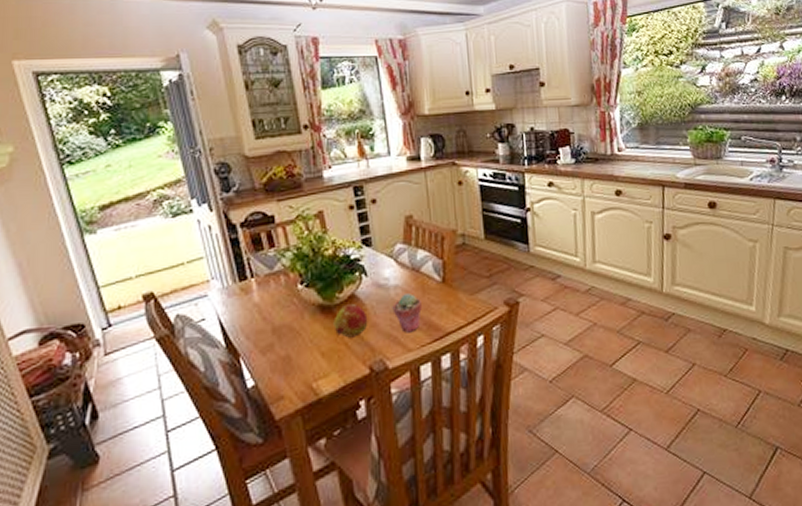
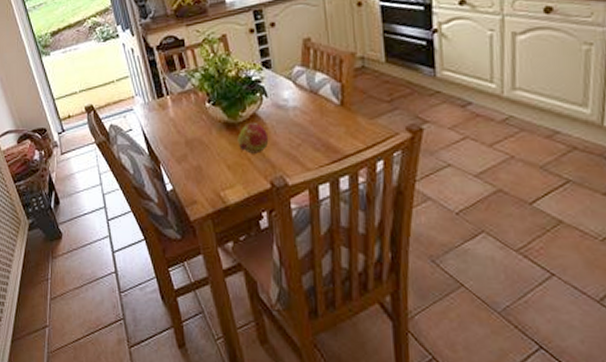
potted succulent: present [392,293,422,333] -> none [291,115,320,153]

